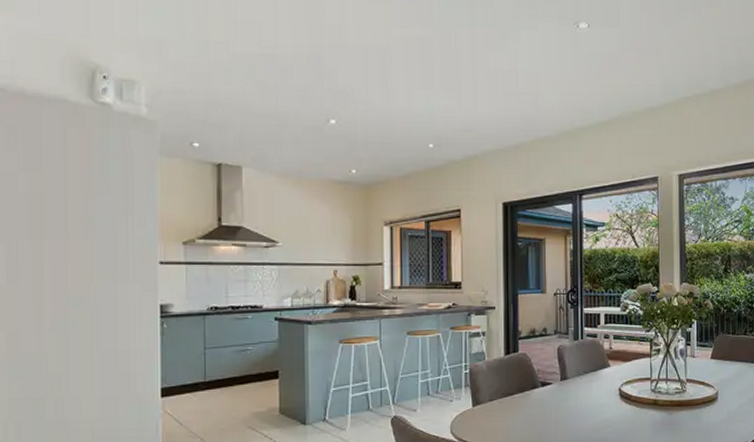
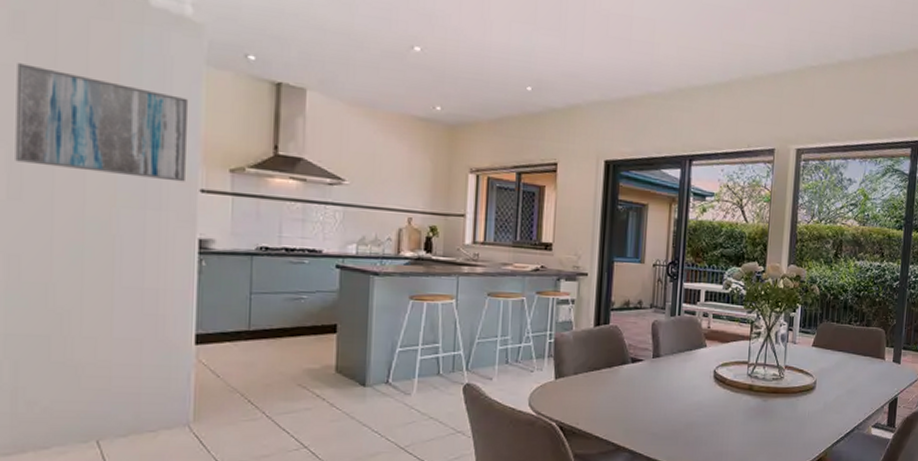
wall art: none [11,170,147,257] -> present [15,63,187,182]

